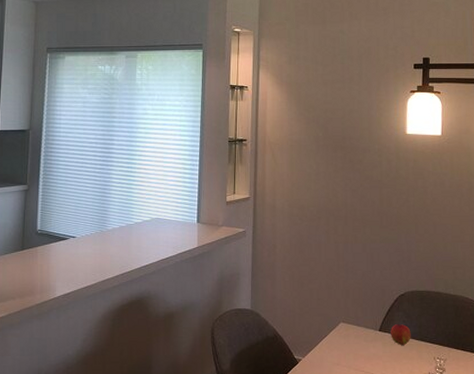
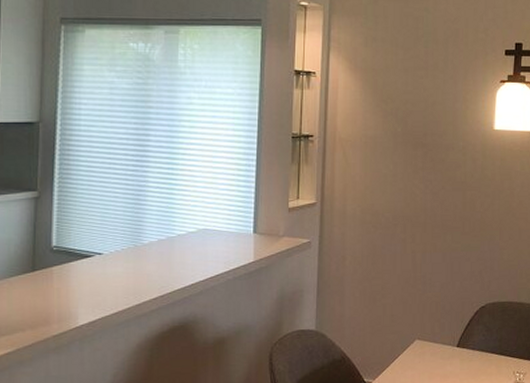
peach: present [391,323,411,345] -> none [469,337,491,361]

